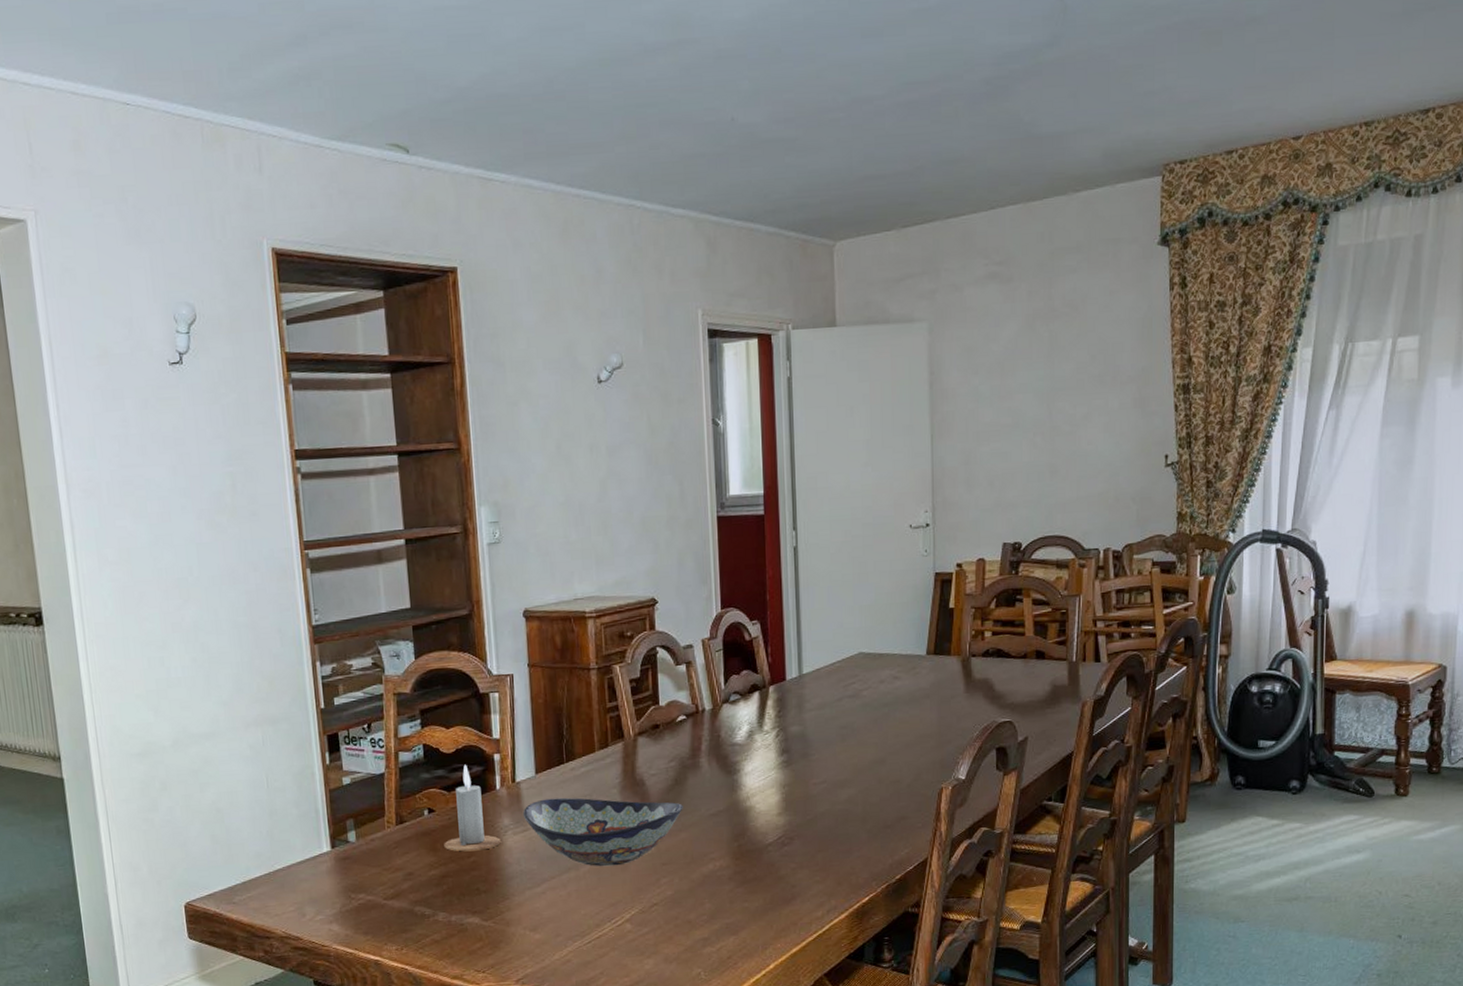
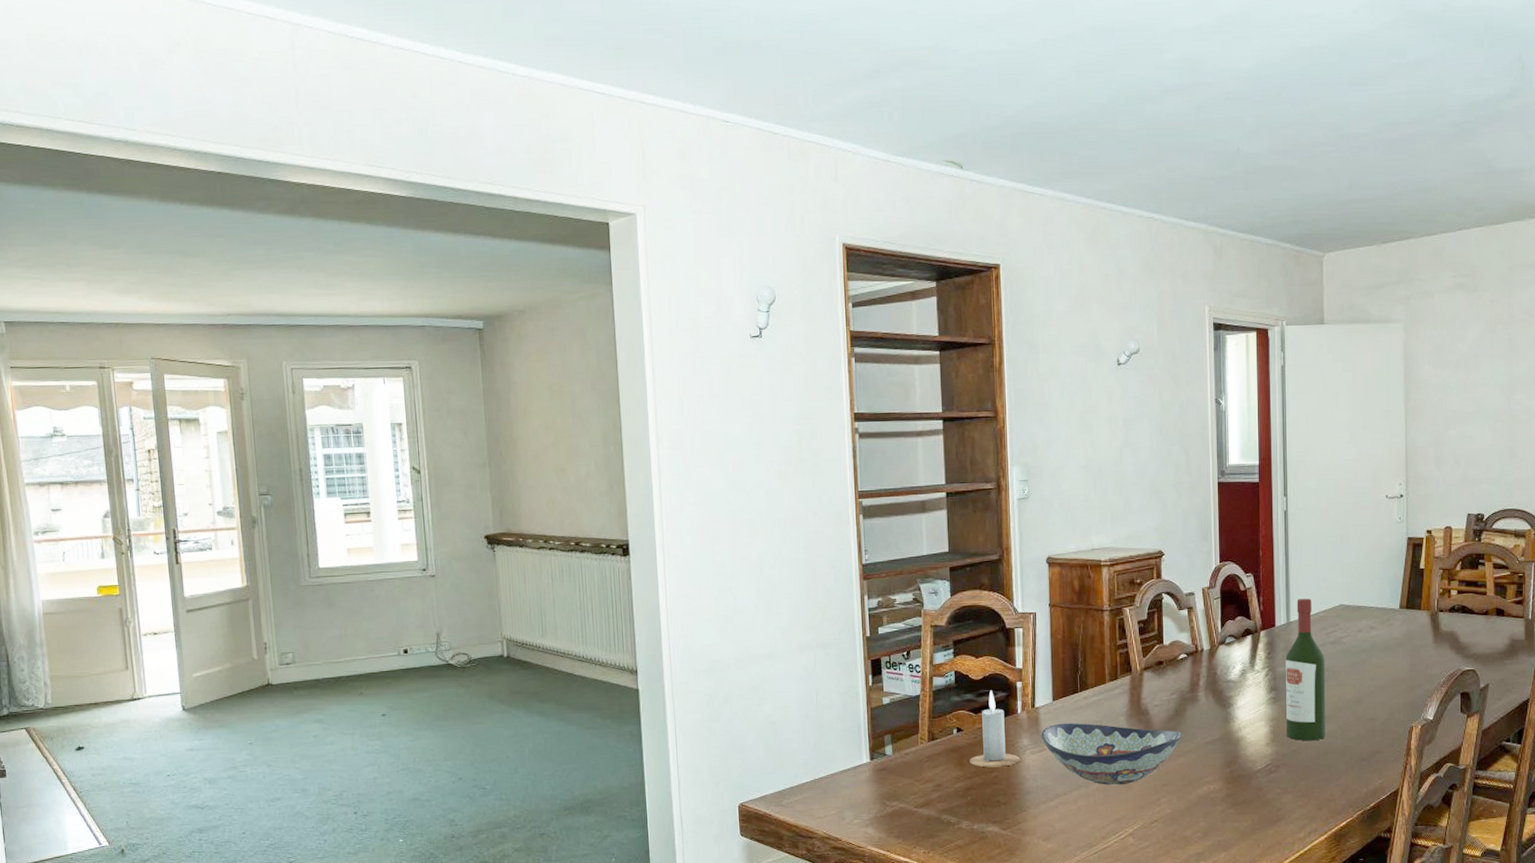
wine bottle: none [798,647,845,809] -> present [1286,598,1326,741]

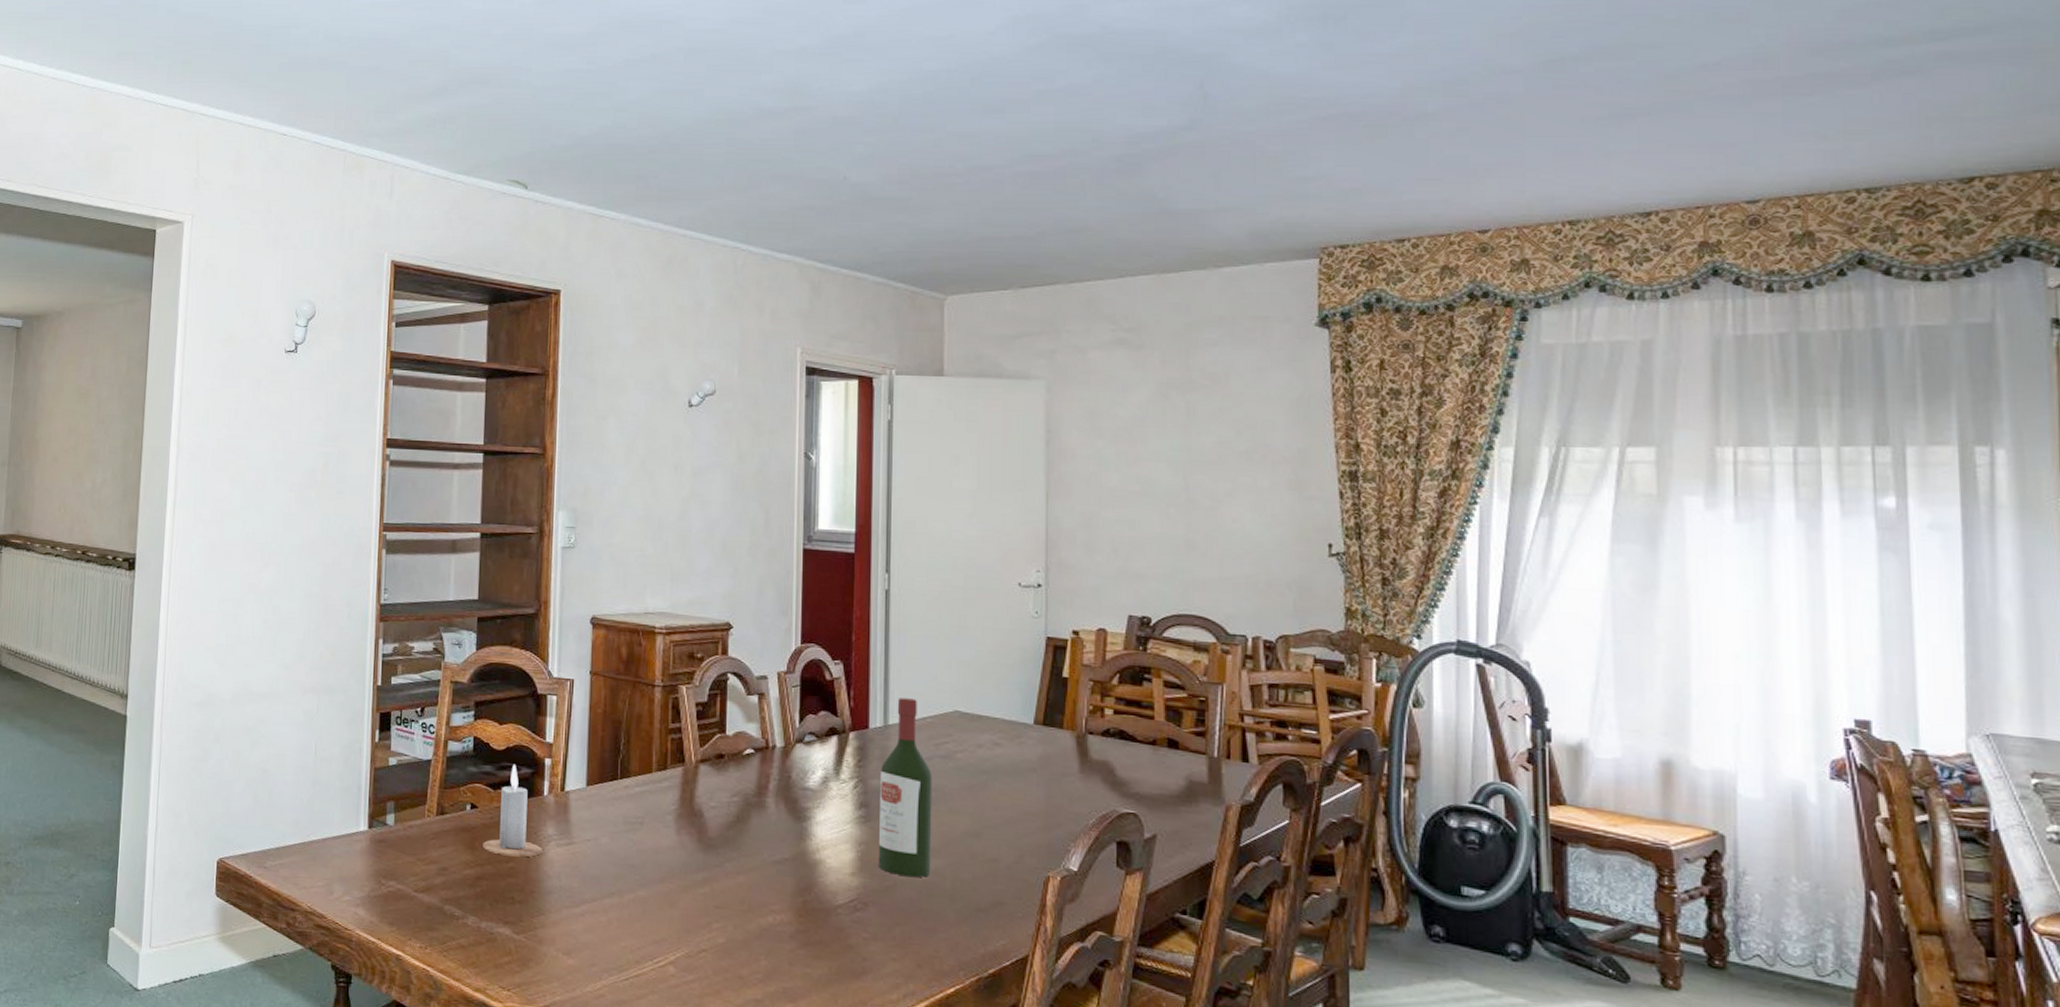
decorative bowl: present [1040,722,1182,786] -> none [568,813,744,900]

